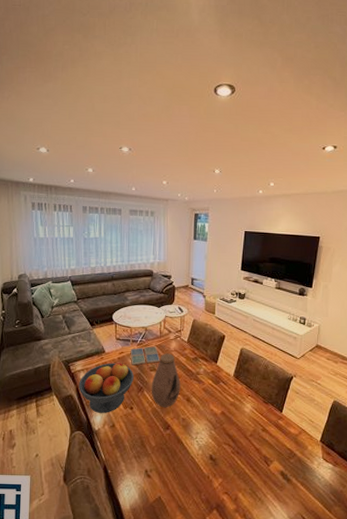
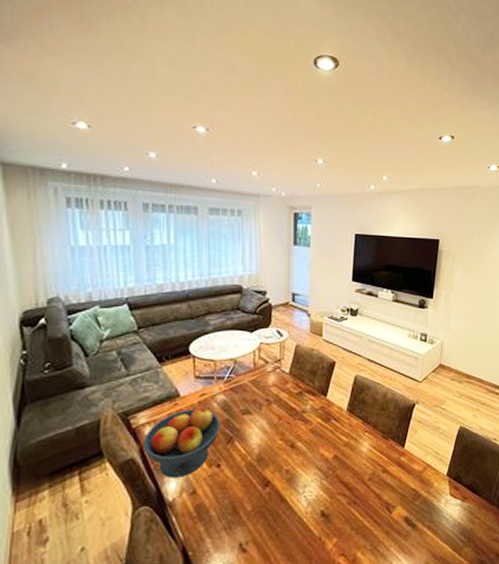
drink coaster: present [130,346,161,366] -> none [215,382,255,410]
vase: present [151,353,181,407] -> none [244,389,282,459]

